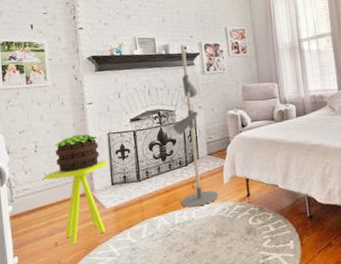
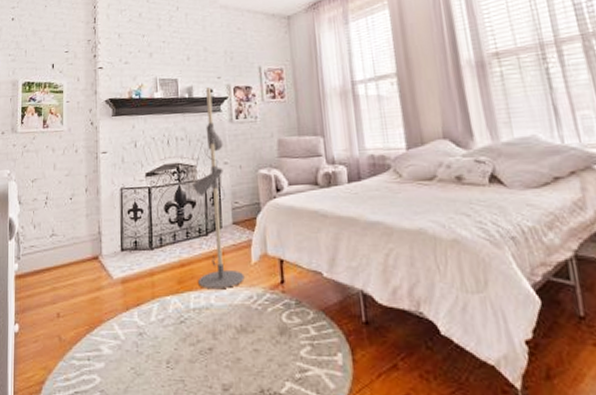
side table: present [45,160,108,244] -> none [53,220,119,318]
potted plant: present [54,134,99,173] -> none [64,187,110,230]

